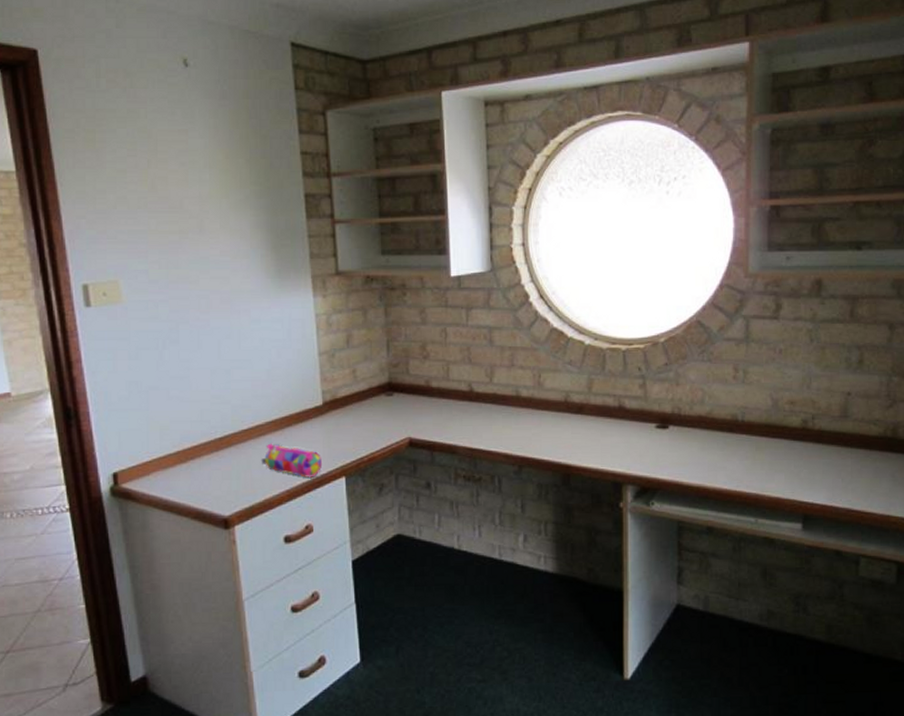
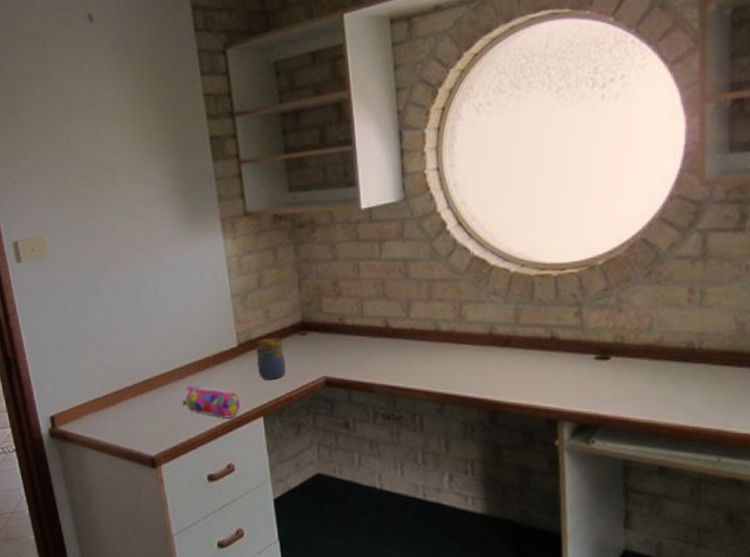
jar: none [341,397,370,439] -> present [255,337,286,380]

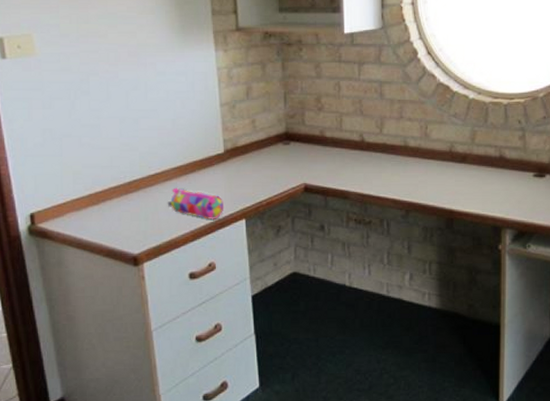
jar: present [255,337,286,380] -> none [241,145,269,185]

